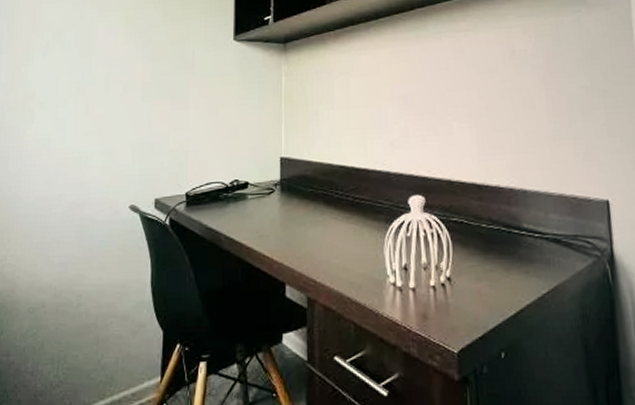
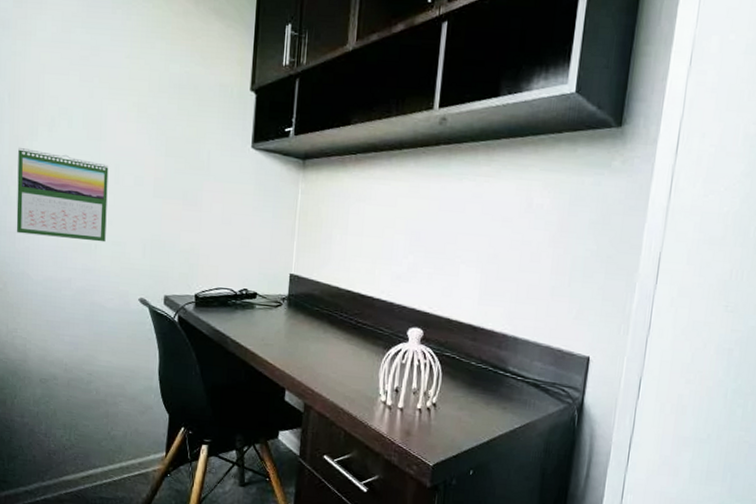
calendar: none [9,73,99,157] -> present [16,147,109,243]

